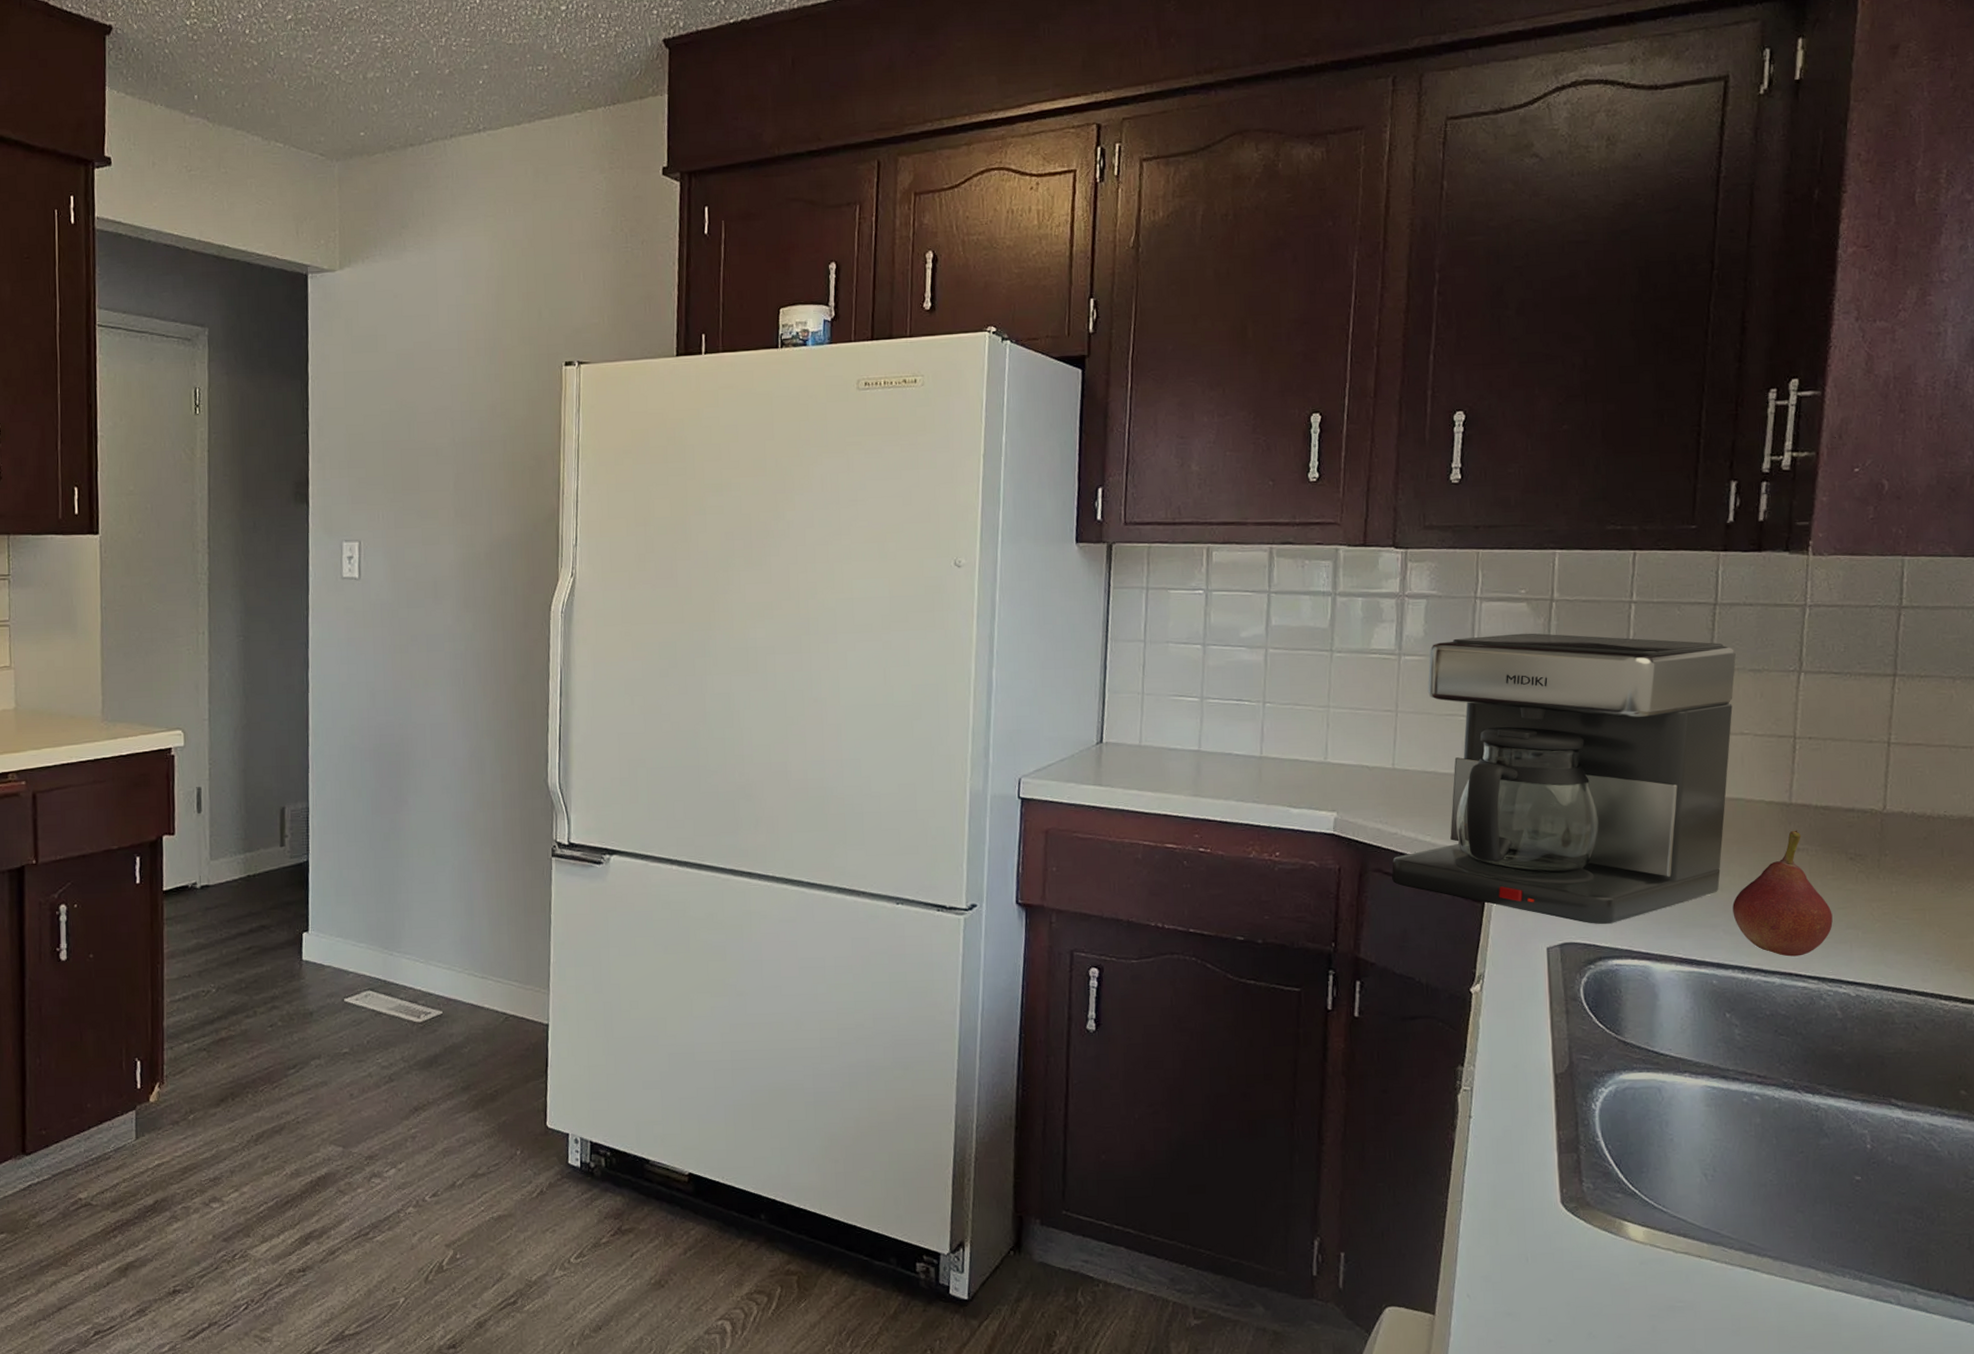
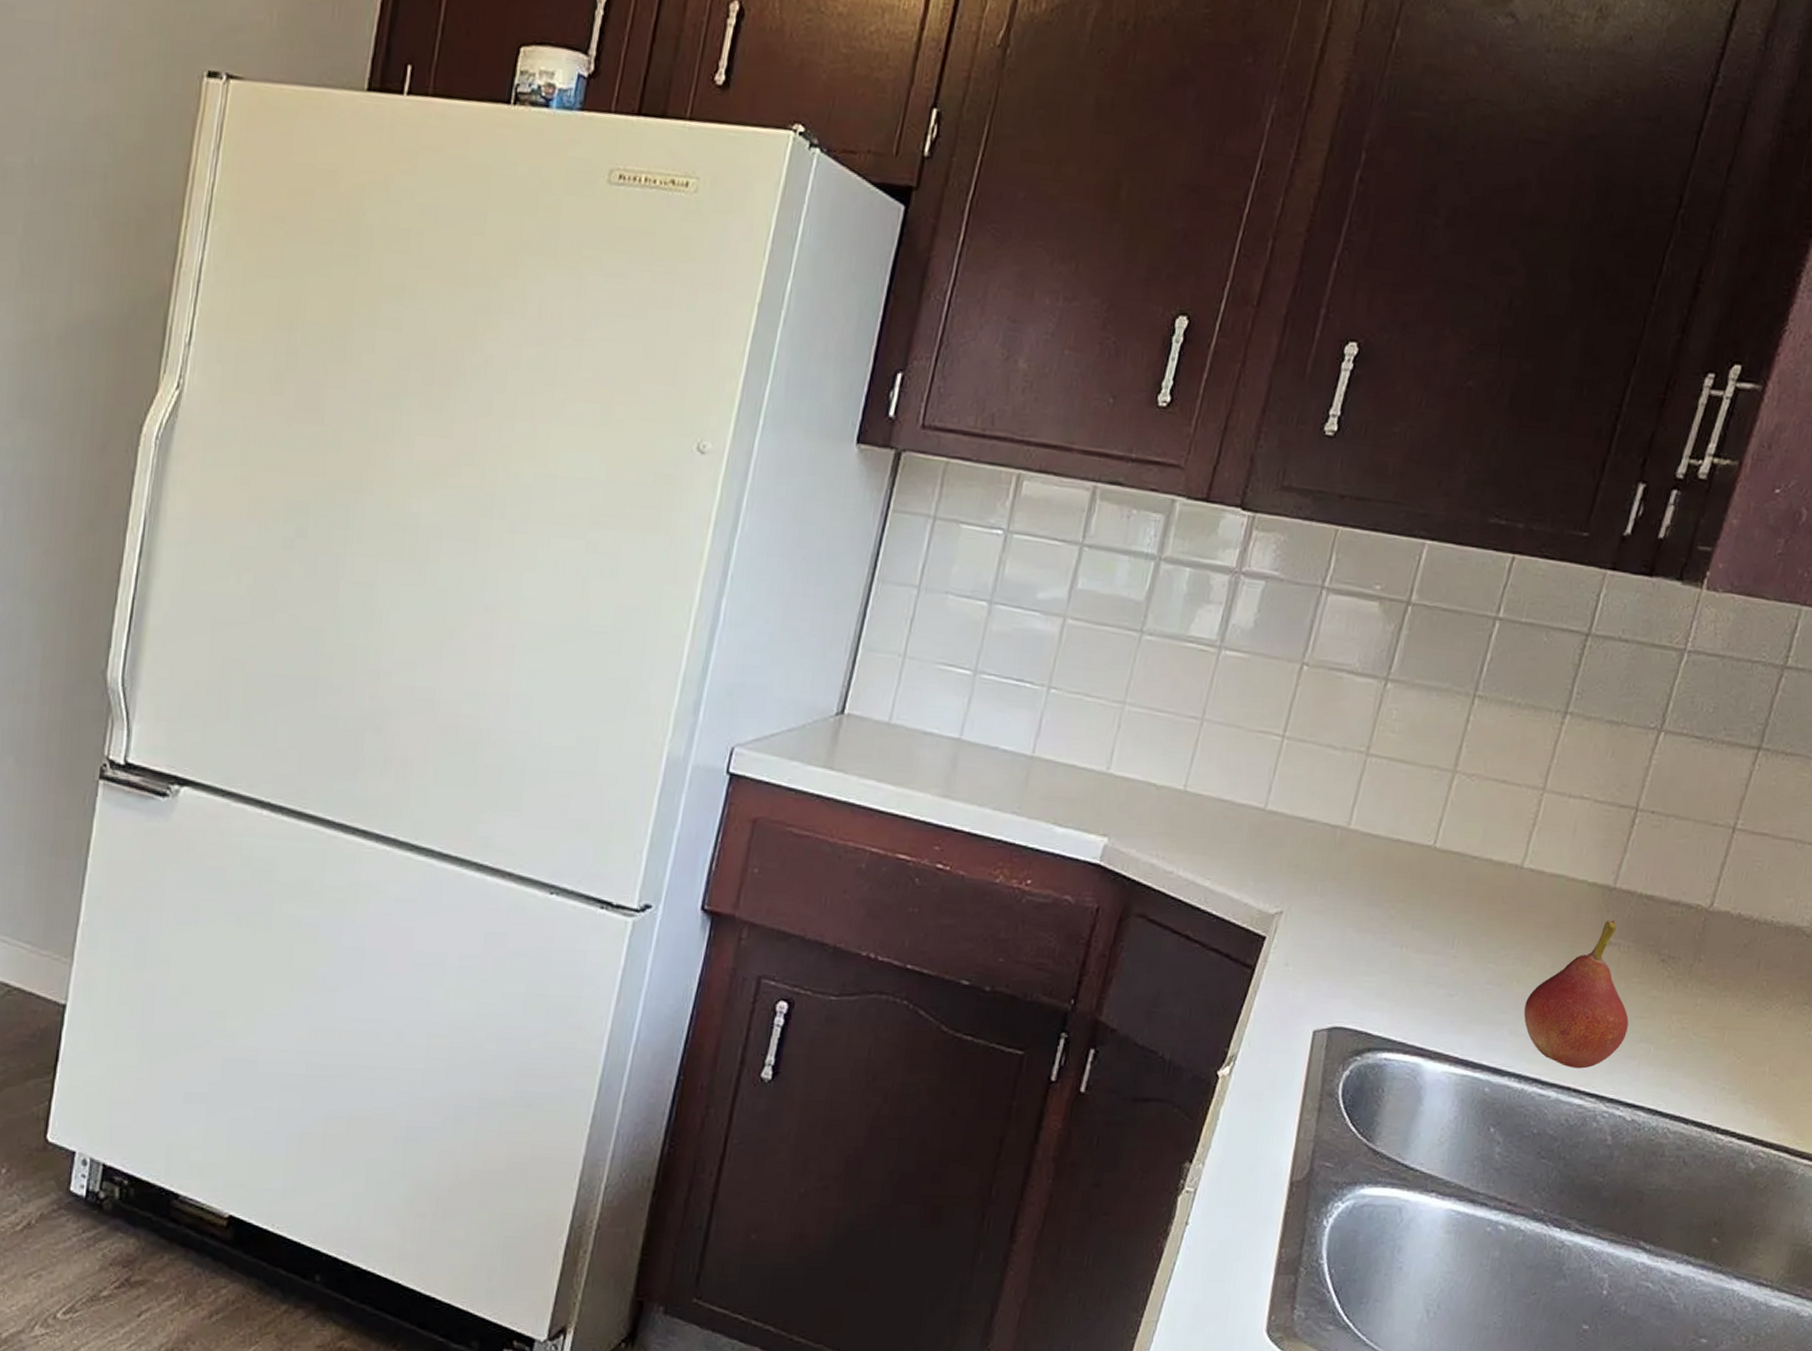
coffee maker: present [1392,633,1736,925] -> none [1156,636,1597,1010]

